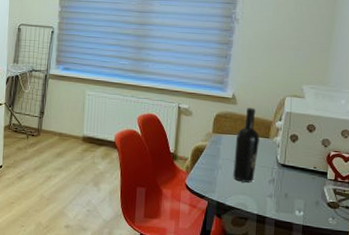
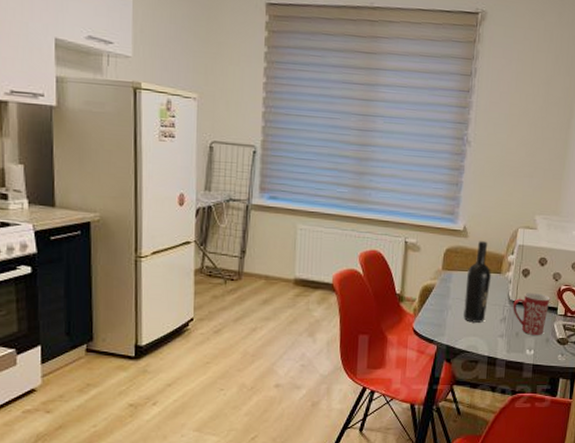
mug: none [281,157,320,198] -> present [513,292,551,335]

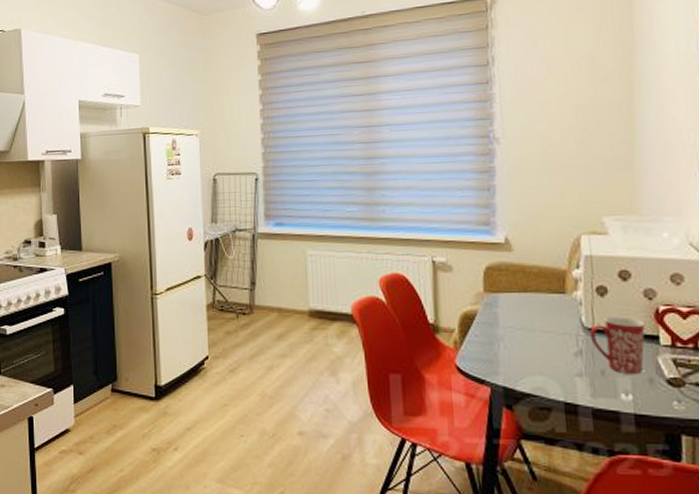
wine bottle: present [463,241,491,323] -> none [518,254,553,358]

